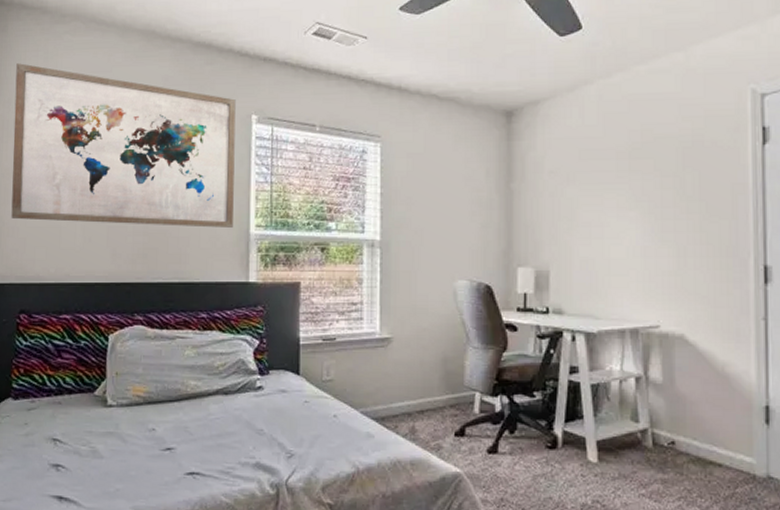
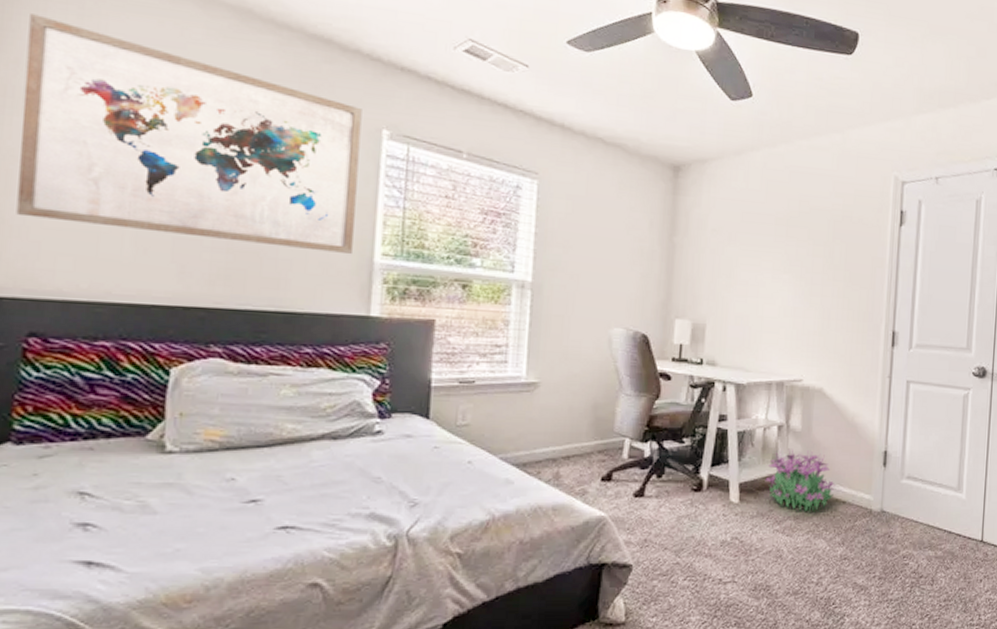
decorative plant: none [625,404,710,476] -> present [765,450,837,512]

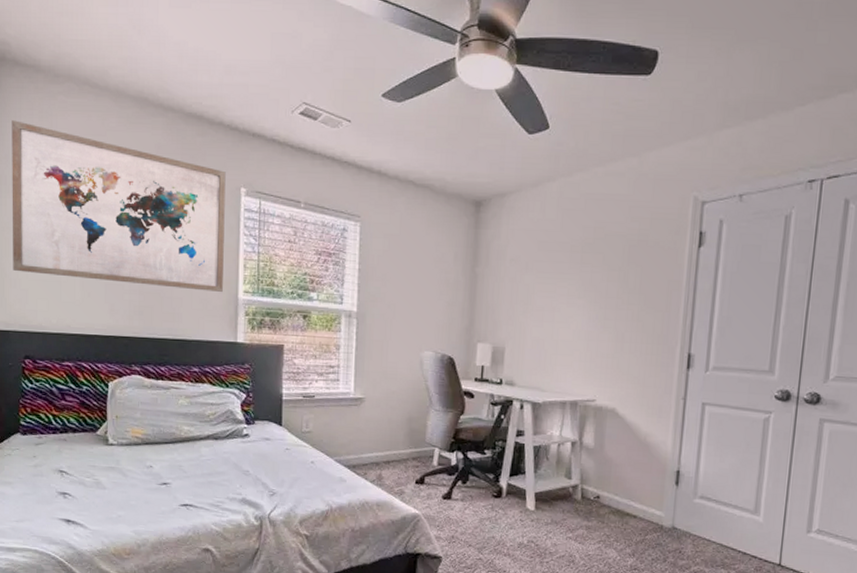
decorative plant: present [765,450,837,512] -> none [559,465,628,524]

